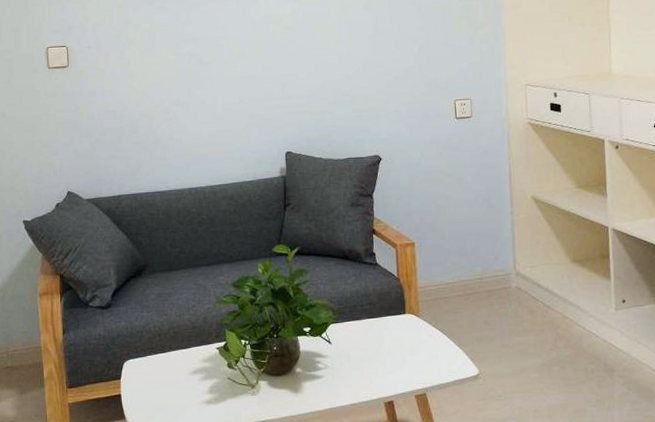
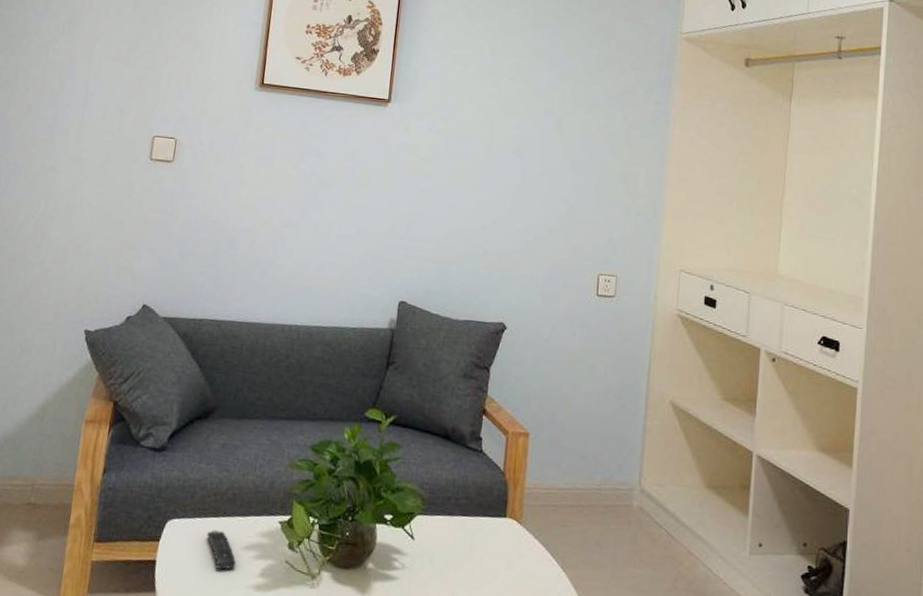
remote control: none [159,363,188,393] -> present [207,530,236,570]

